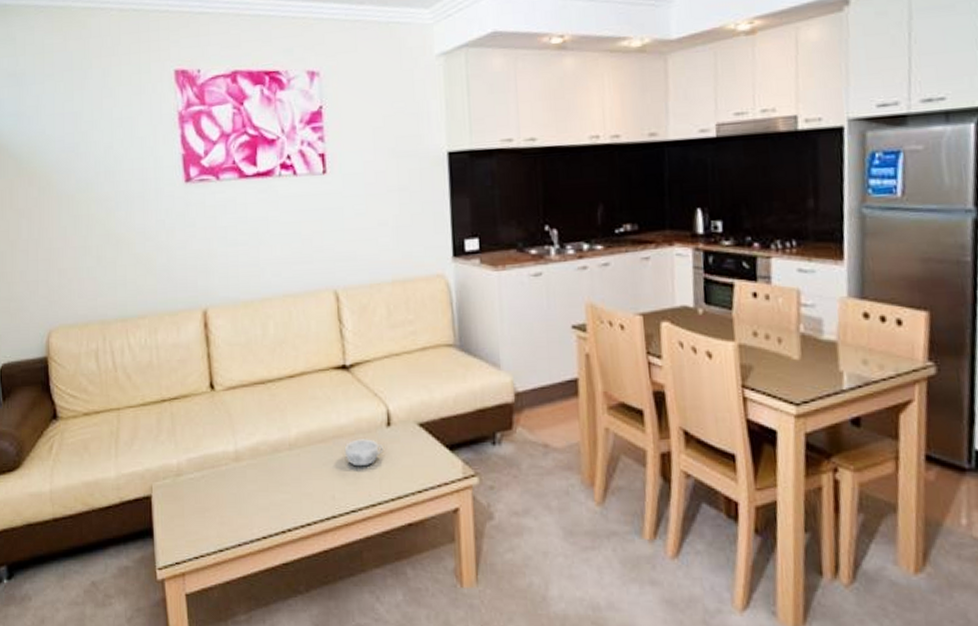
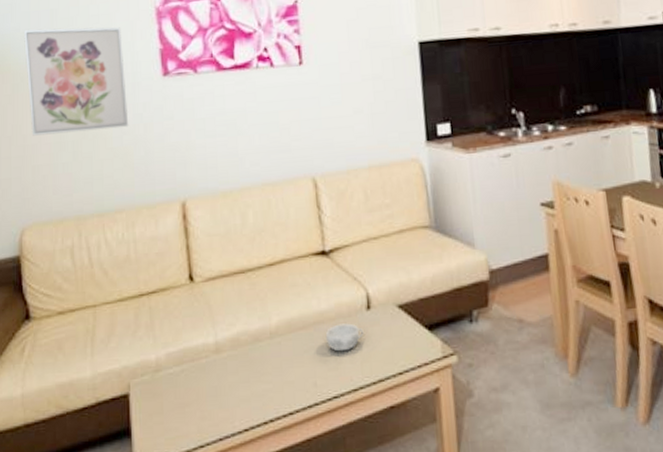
wall art: none [49,131,152,239] -> present [24,27,129,136]

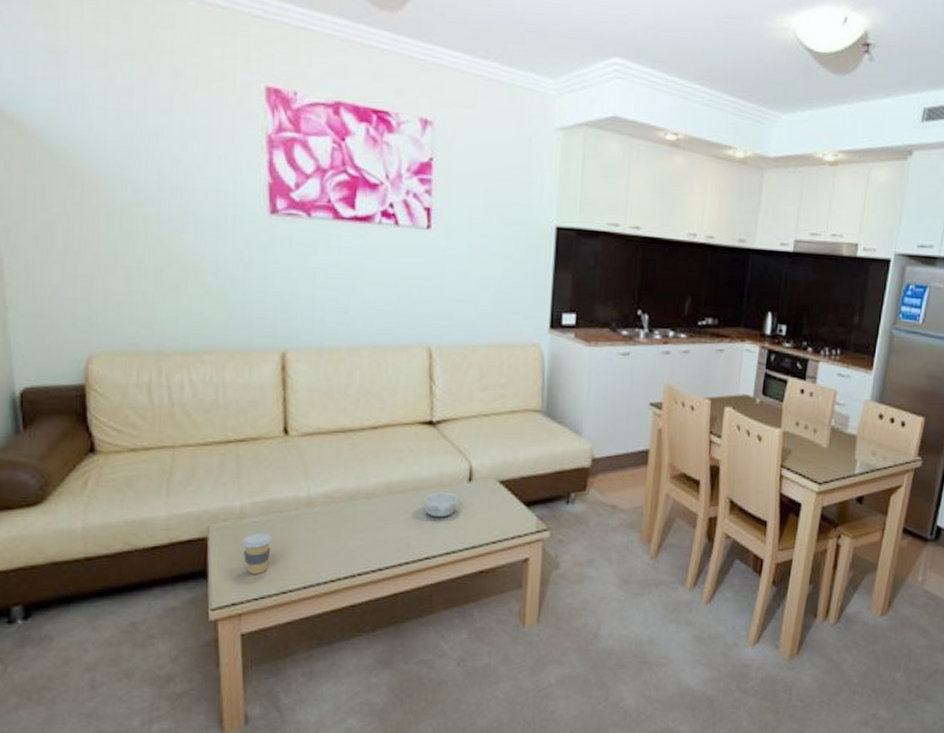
wall art: present [24,27,129,136] -> none [98,128,226,264]
coffee cup: none [159,385,187,429] -> present [241,533,273,574]

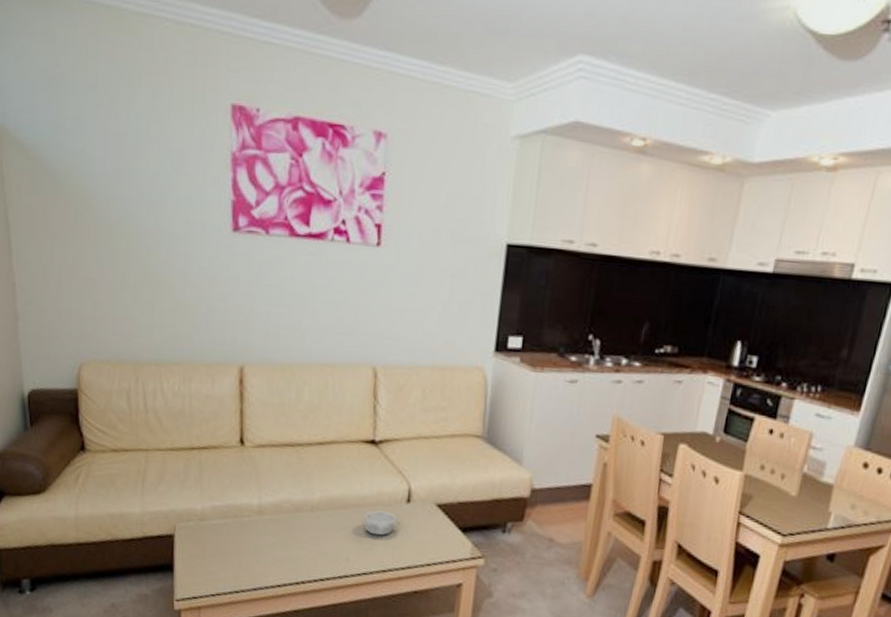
coffee cup: present [241,533,273,574] -> none [202,535,229,573]

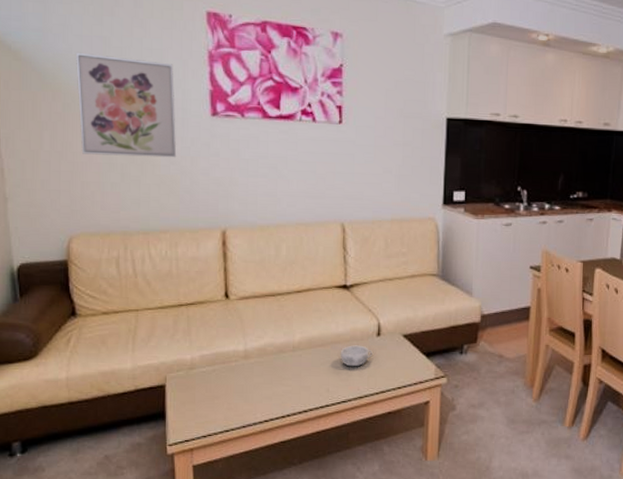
wall art: none [89,151,194,280] -> present [76,52,177,158]

